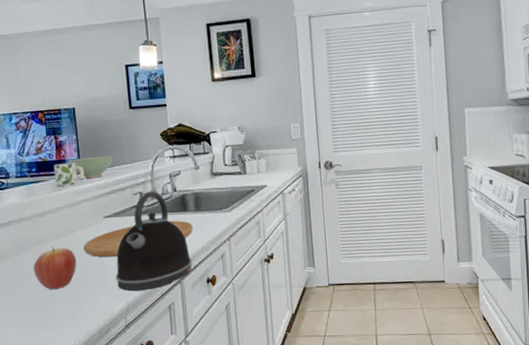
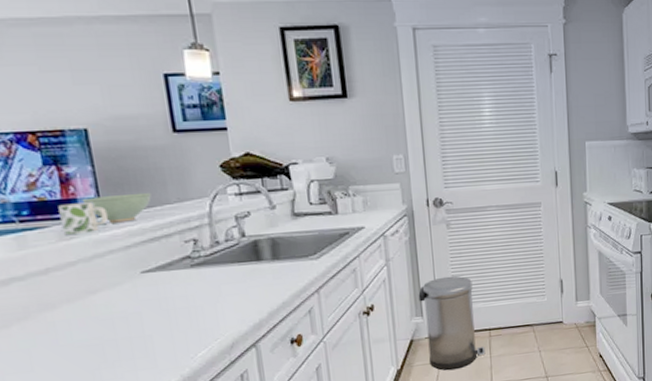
fruit: present [33,246,77,290] -> none [34,313,104,370]
cutting board: present [83,220,193,258] -> none [112,272,270,323]
kettle: present [115,191,192,291] -> none [163,237,270,362]
pedal bin: none [311,231,371,319] -> present [418,276,486,371]

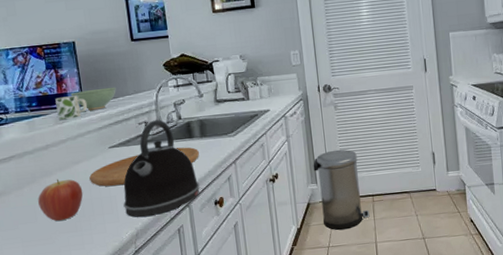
fruit: none [34,313,104,370] -> present [38,179,83,222]
cutting board: none [112,272,270,323] -> present [89,147,199,187]
kettle: none [163,237,270,362] -> present [123,119,200,217]

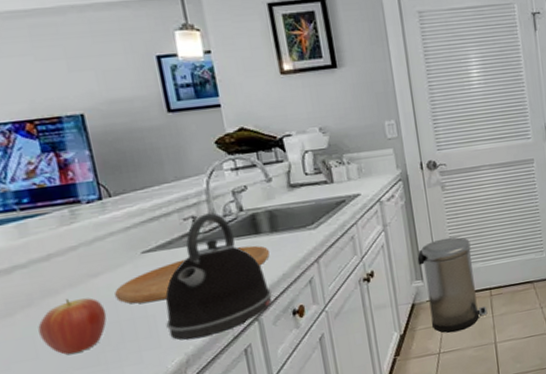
mug: present [55,95,87,121] -> none [58,186,107,221]
bowl: present [70,86,116,111] -> none [80,172,149,206]

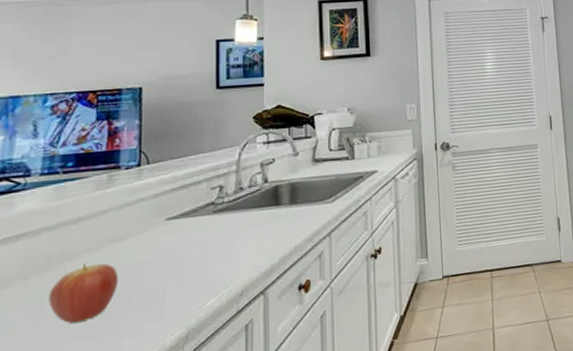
cutting board: present [115,245,270,304] -> none [132,216,285,272]
kettle: present [165,213,272,340] -> none [174,183,281,312]
pedal bin: present [417,237,488,333] -> none [424,216,487,316]

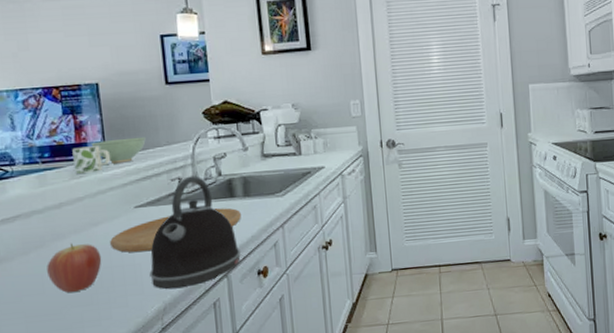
mug: none [101,153,144,186] -> present [72,145,110,175]
bowl: none [124,142,188,172] -> present [91,136,146,164]
cutting board: none [132,216,285,272] -> present [110,207,241,253]
kettle: none [174,183,281,312] -> present [149,175,241,289]

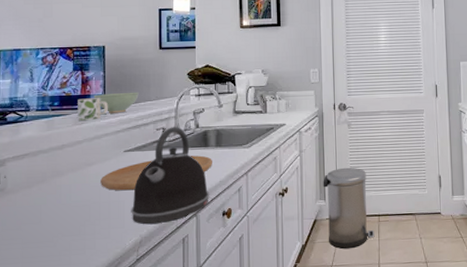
fruit: present [47,243,102,293] -> none [45,180,92,224]
pedal bin: none [372,213,436,306] -> present [323,167,375,249]

